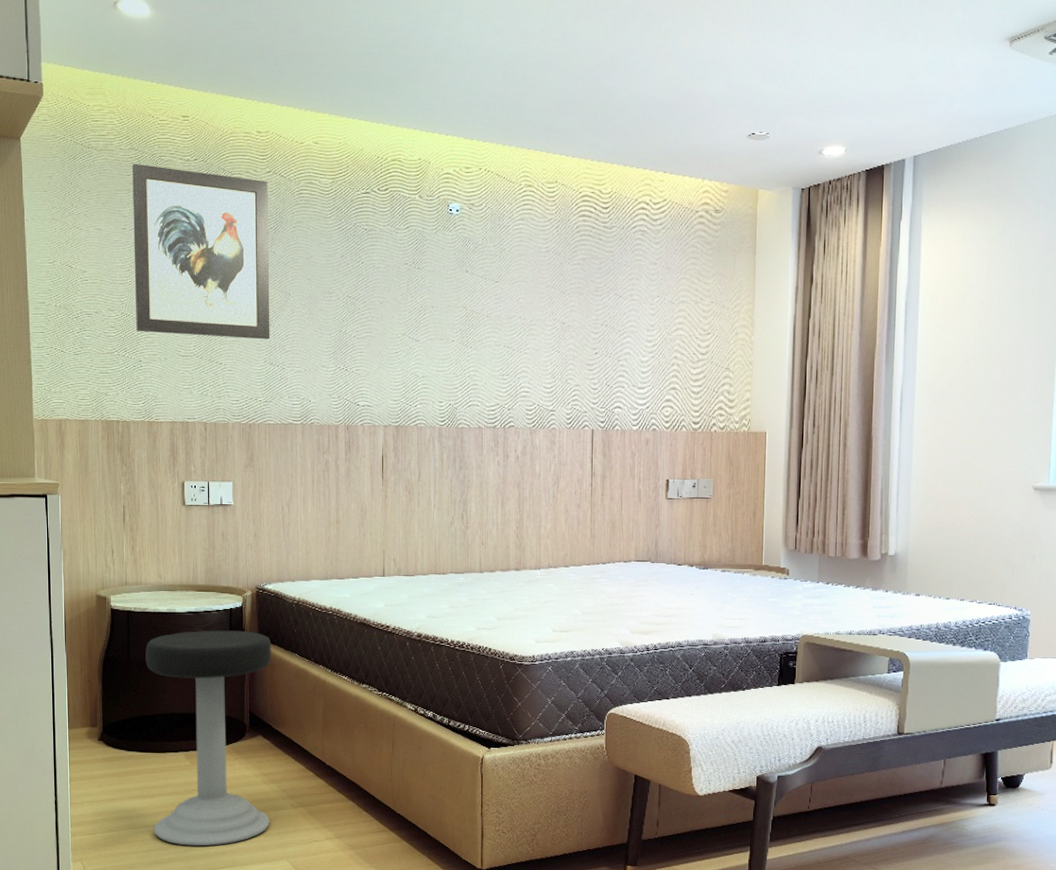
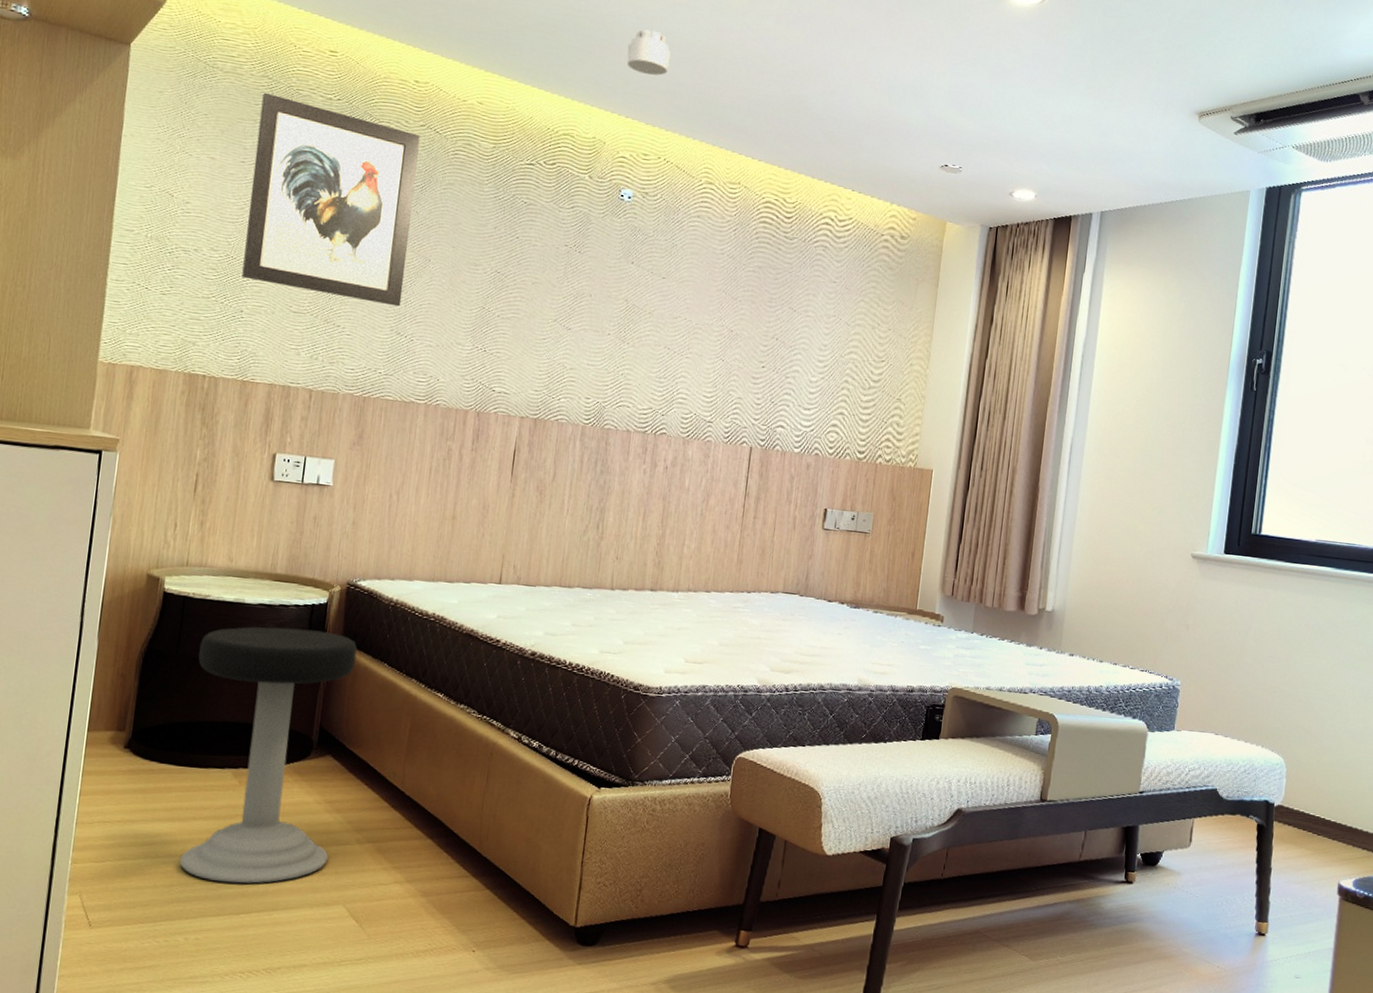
smoke detector: none [440,47,481,91] -> present [627,29,672,76]

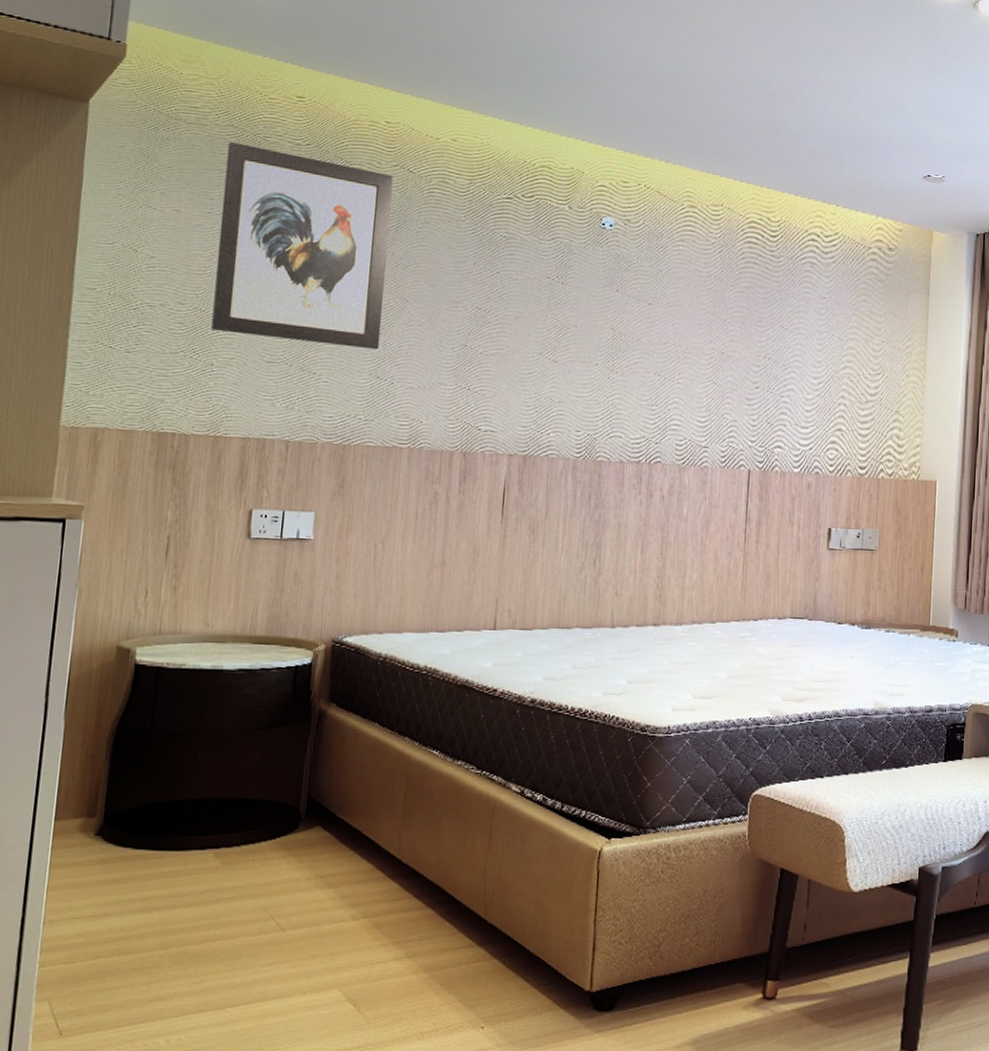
stool: present [179,626,358,884] -> none [158,692,346,975]
smoke detector: present [627,29,672,76] -> none [601,58,647,104]

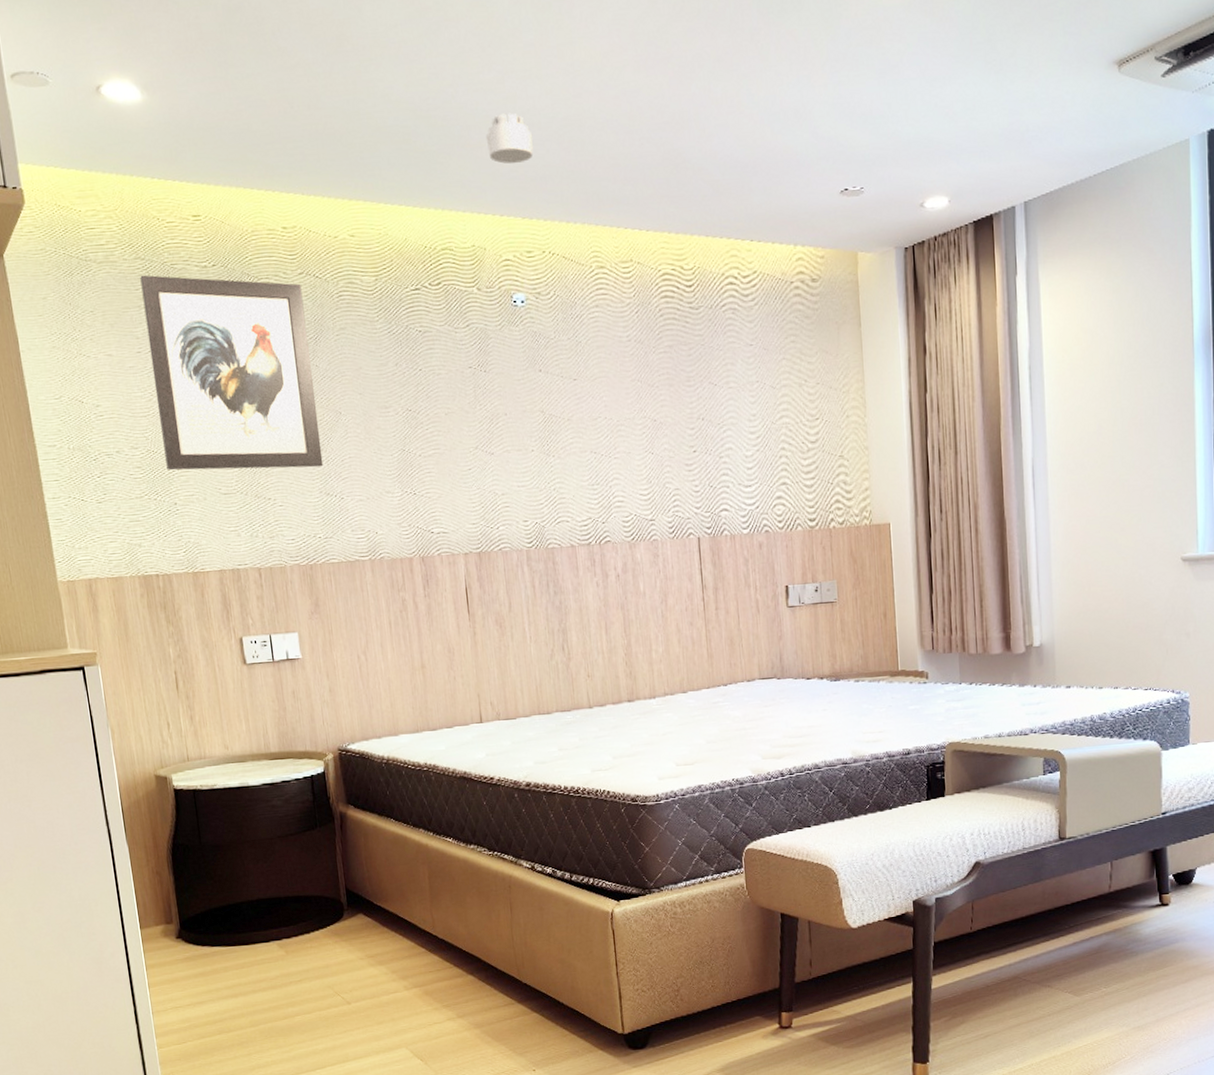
smoke detector: none [601,58,647,104] -> present [485,113,533,164]

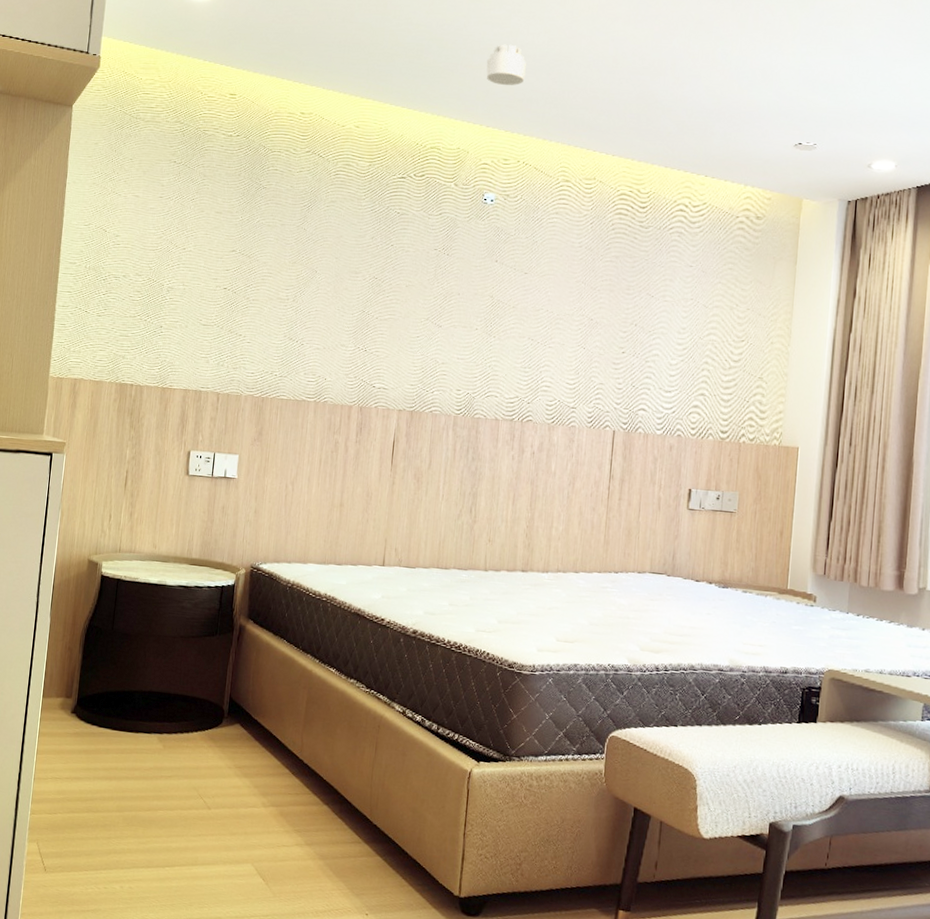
wall art: present [140,274,324,471] -> none [161,135,306,315]

